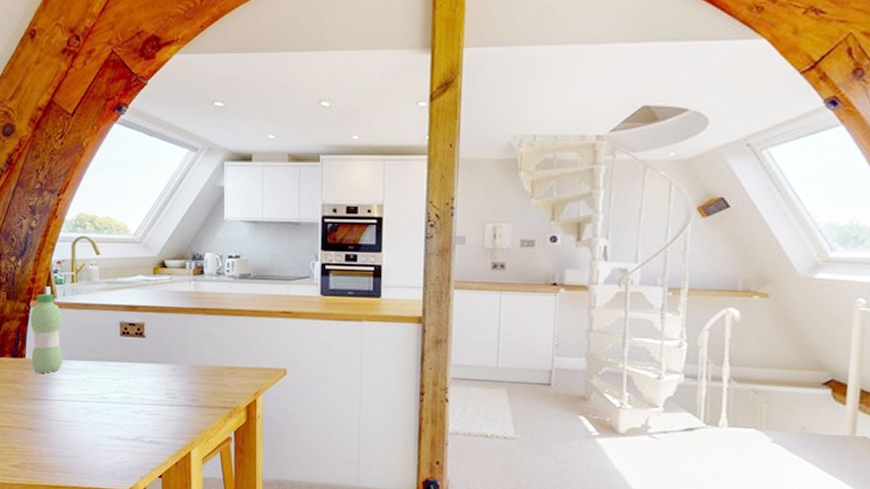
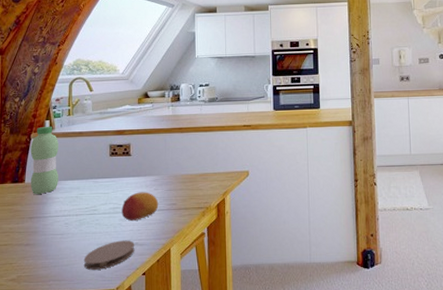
coaster: none [92,435,150,466] -> present [83,240,135,270]
fruit: none [135,381,178,415] -> present [121,192,159,221]

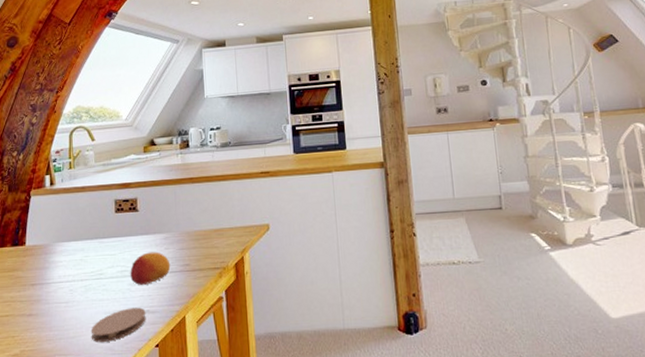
water bottle: present [30,126,58,195] -> none [30,181,61,259]

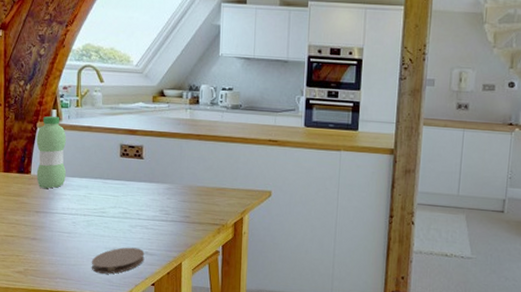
water bottle: none [30,181,61,259] -> present [36,116,66,189]
fruit: present [130,251,171,285] -> none [131,199,171,229]

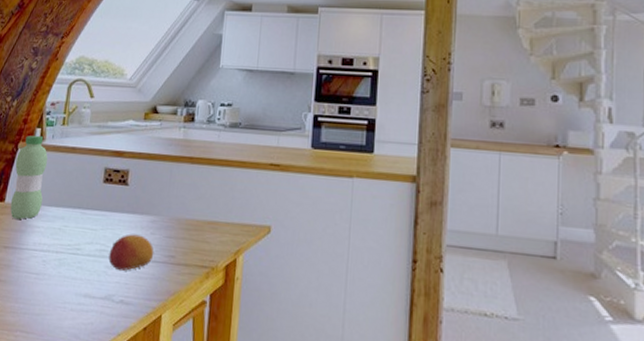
coaster: present [91,247,145,274] -> none [57,293,120,328]
fruit: none [131,199,171,229] -> present [108,234,154,271]

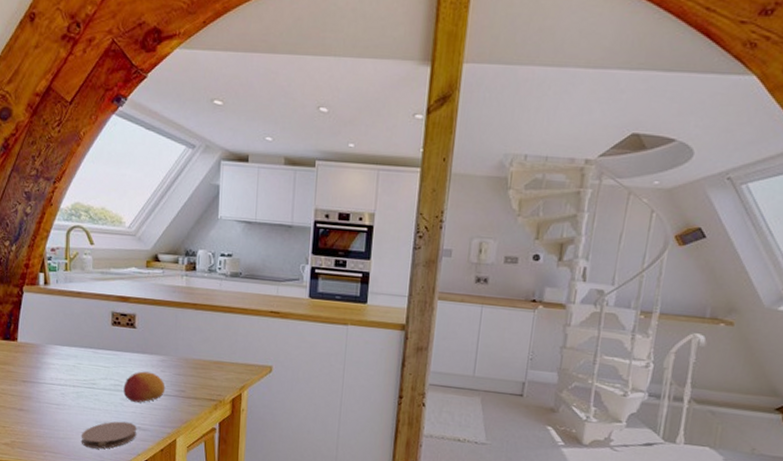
water bottle: present [10,135,48,220] -> none [23,279,54,358]
coaster: none [57,293,120,328] -> present [81,421,137,449]

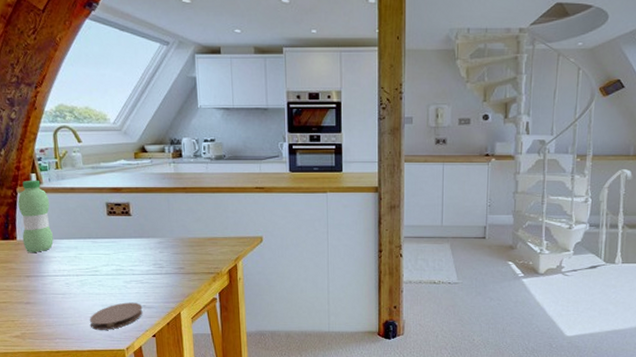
water bottle: none [23,279,54,358] -> present [17,180,54,253]
fruit: present [123,371,166,403] -> none [125,254,165,283]

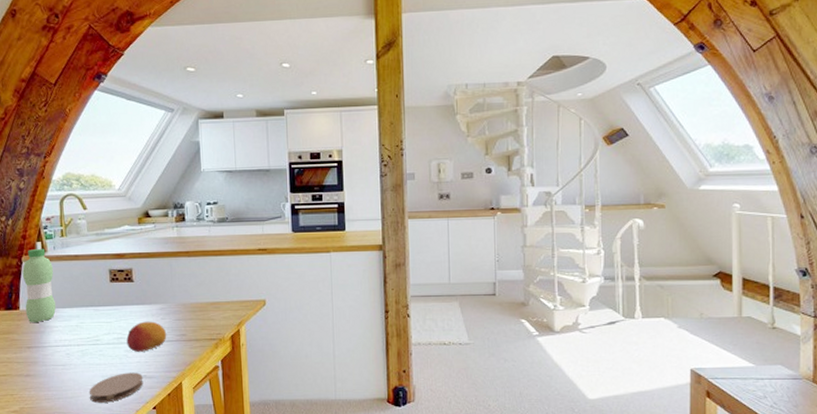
fruit: none [125,254,165,283] -> present [126,321,167,352]

